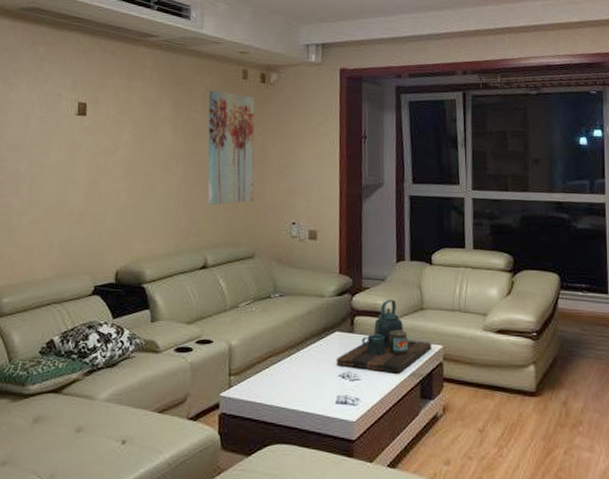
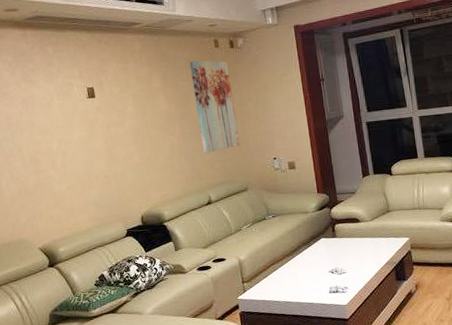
tea set: present [336,299,432,374] -> none [325,207,401,265]

